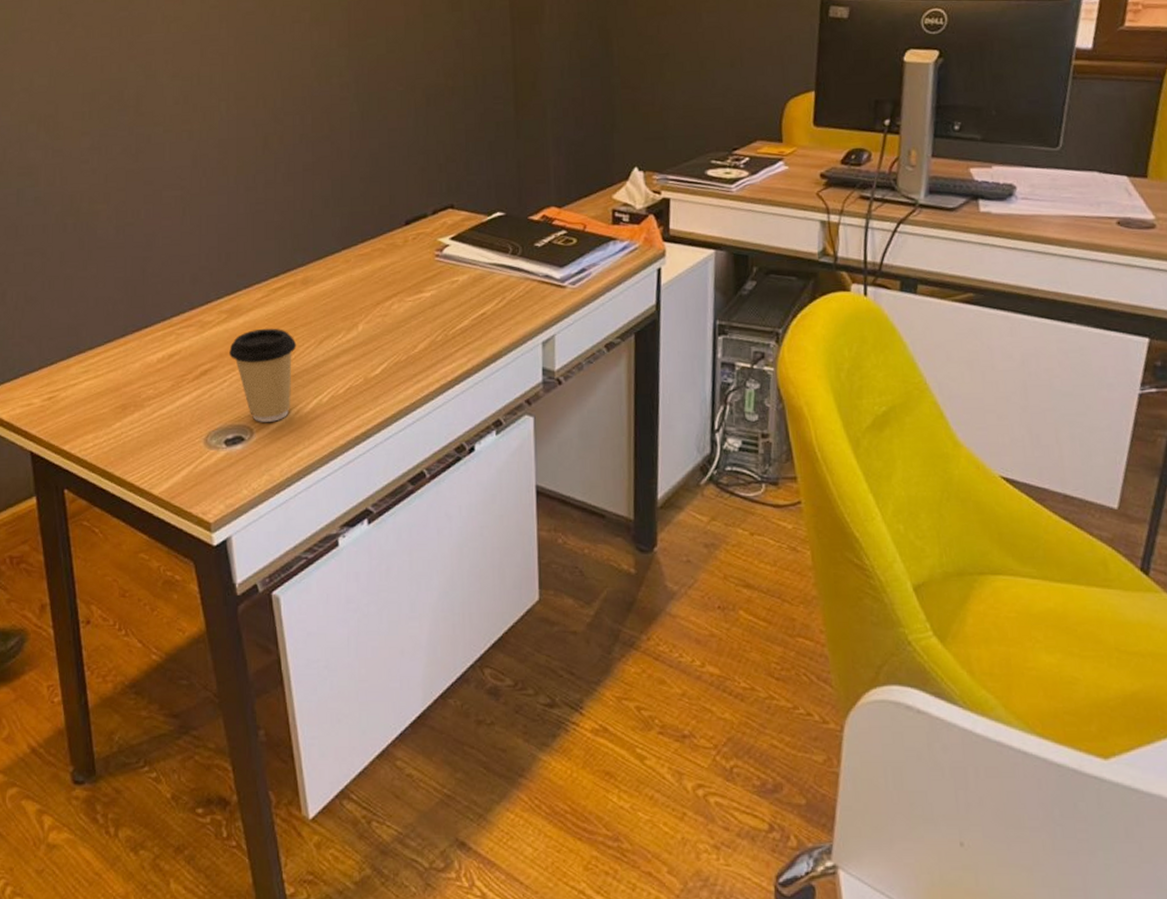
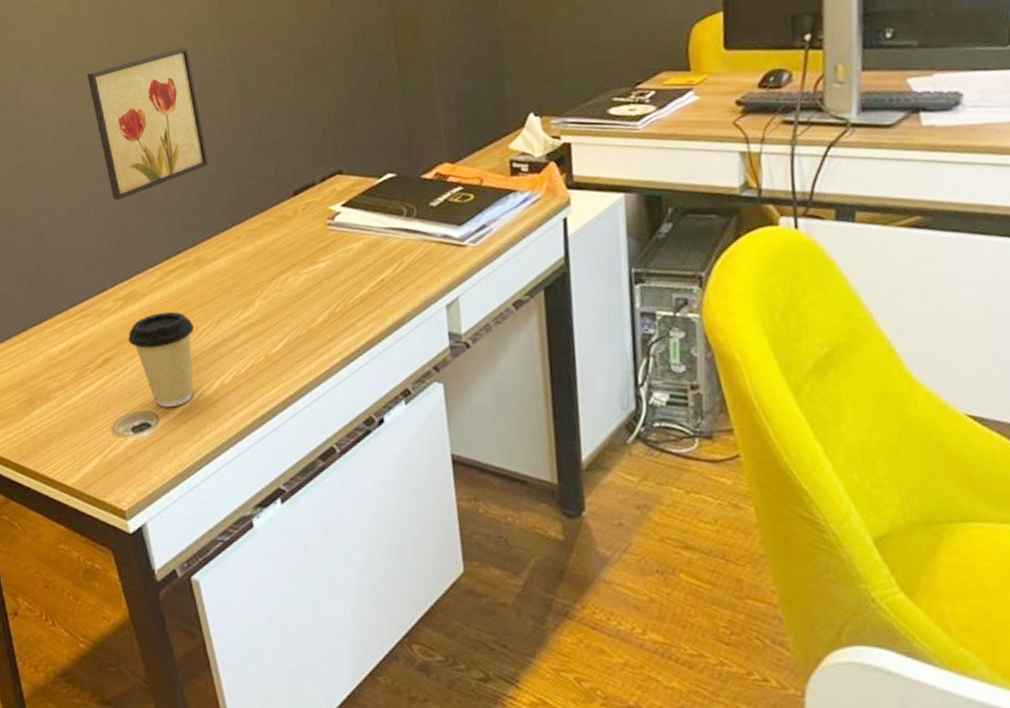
wall art: none [210,71,324,215] -> present [86,47,208,201]

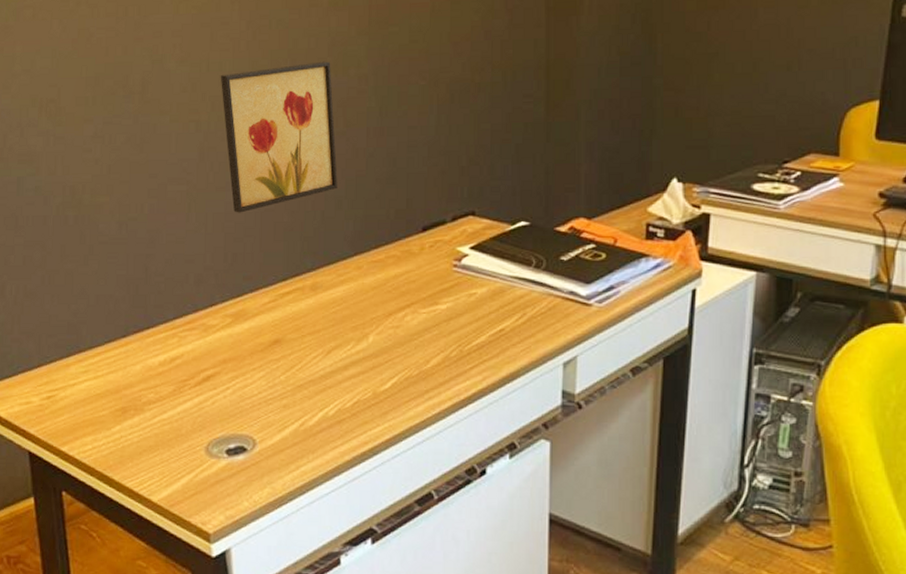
coffee cup: present [128,311,195,407] -> none [233,335,304,433]

